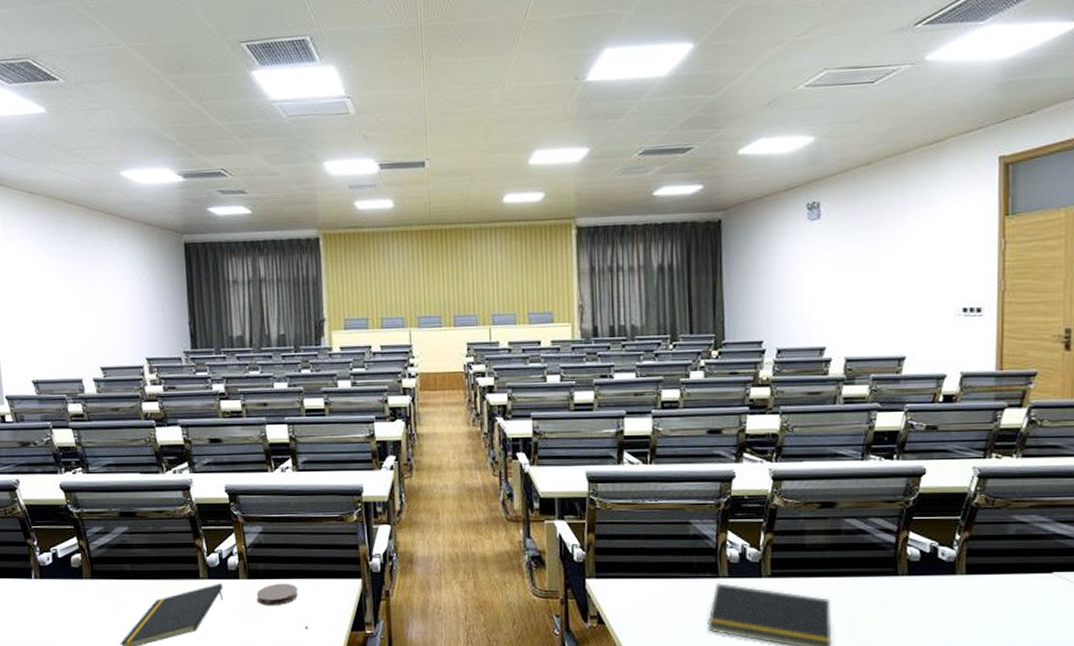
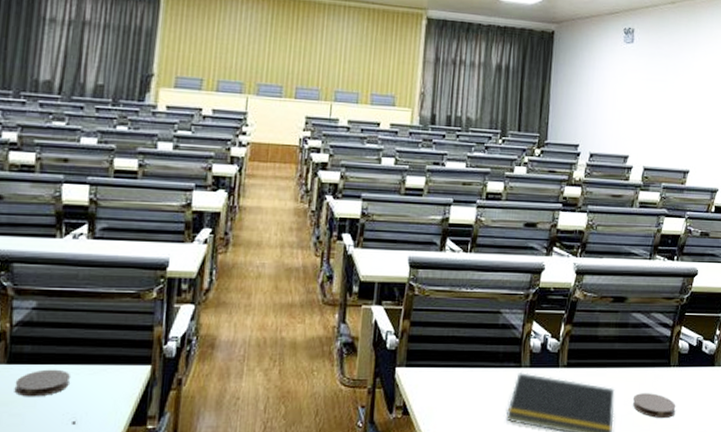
coaster: none [853,604,909,630] -> present [632,393,676,418]

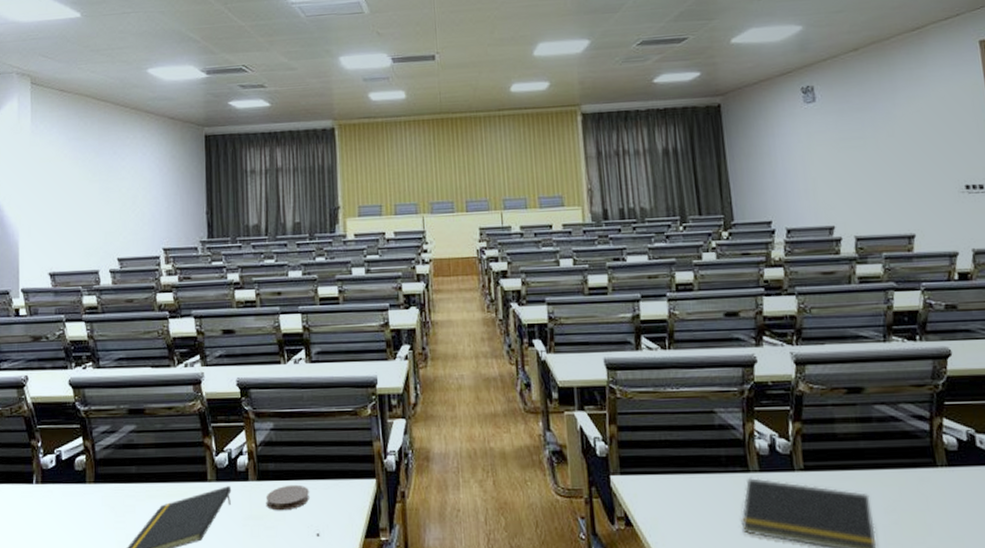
coaster: present [632,393,676,418] -> none [894,499,956,529]

